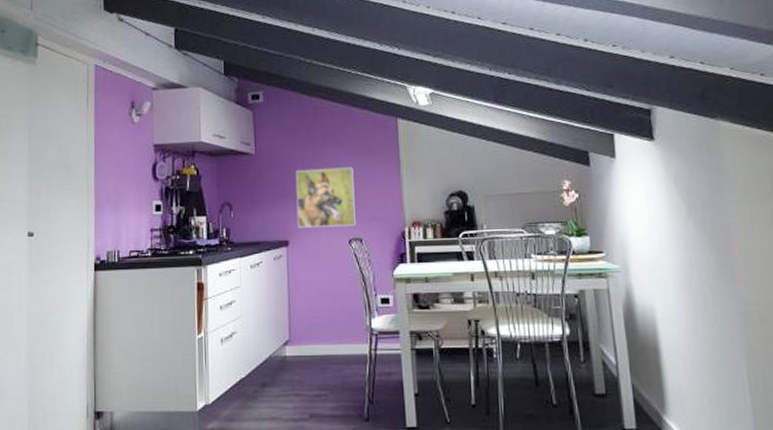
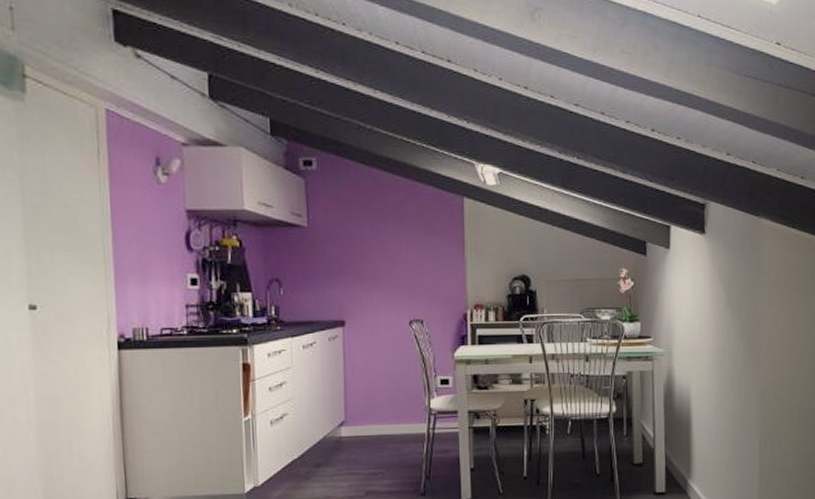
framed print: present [295,167,356,229] -> none [353,246,417,309]

